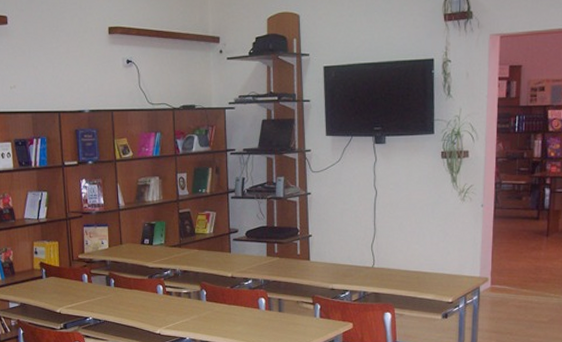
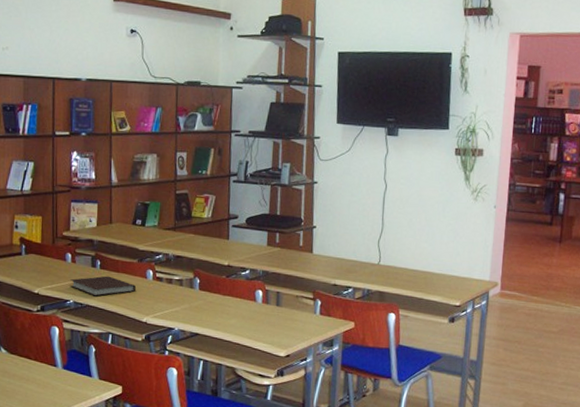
notebook: none [88,293,148,312] -> present [70,276,136,296]

